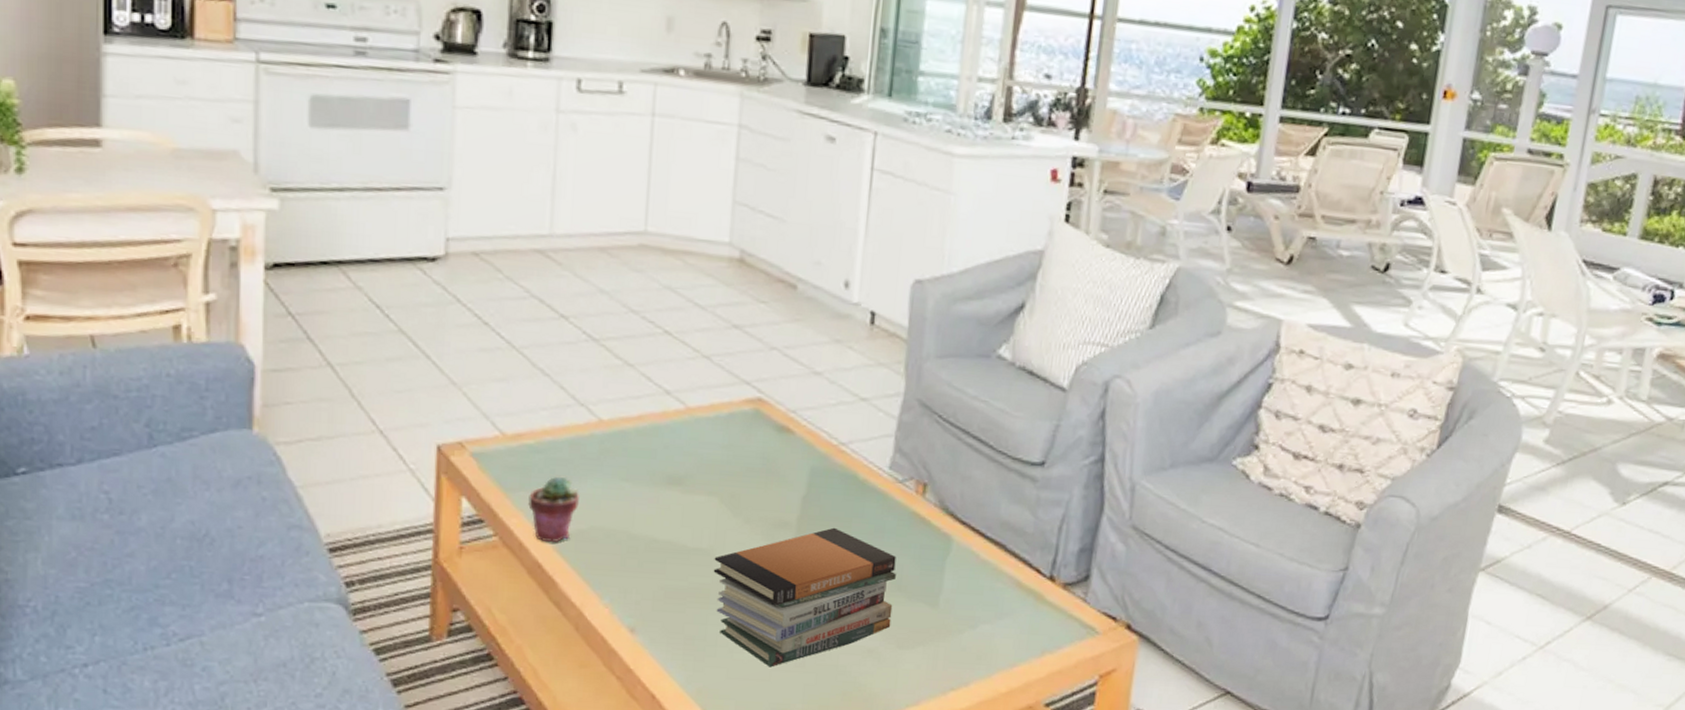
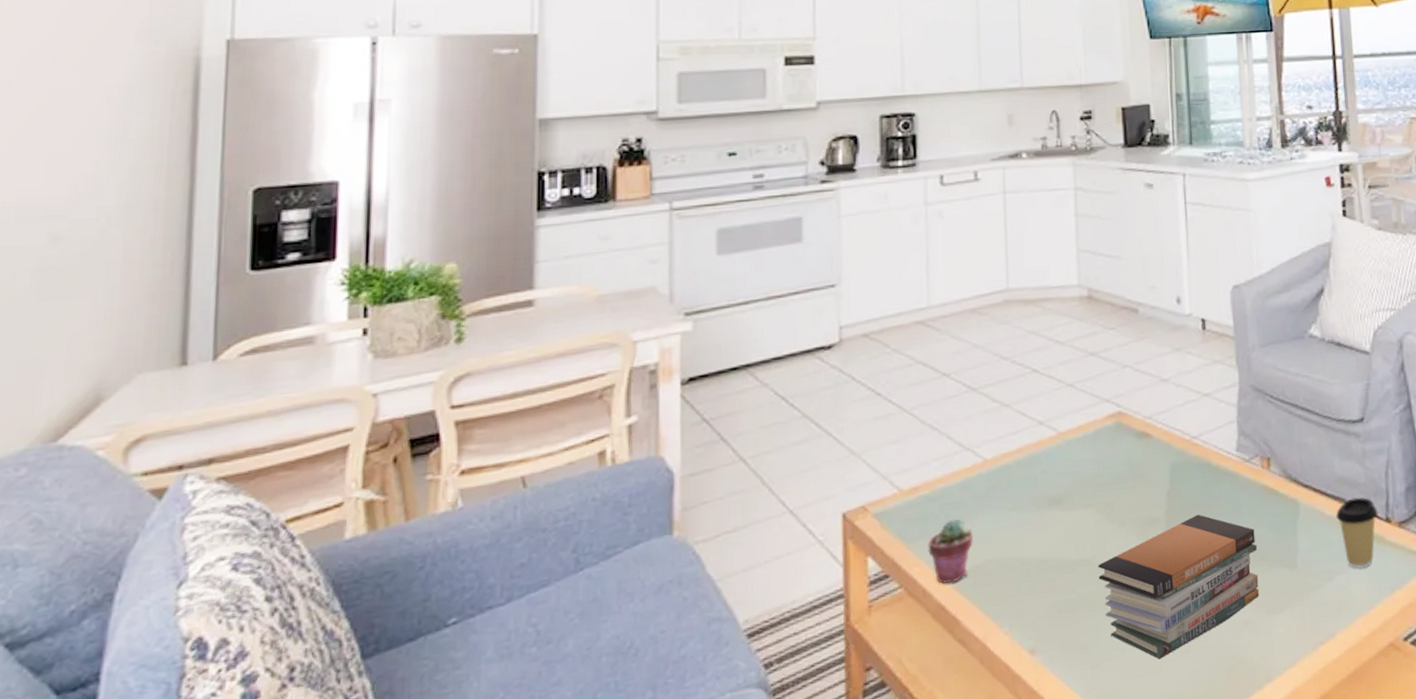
coffee cup: none [992,546,1042,624] -> present [1336,497,1378,569]

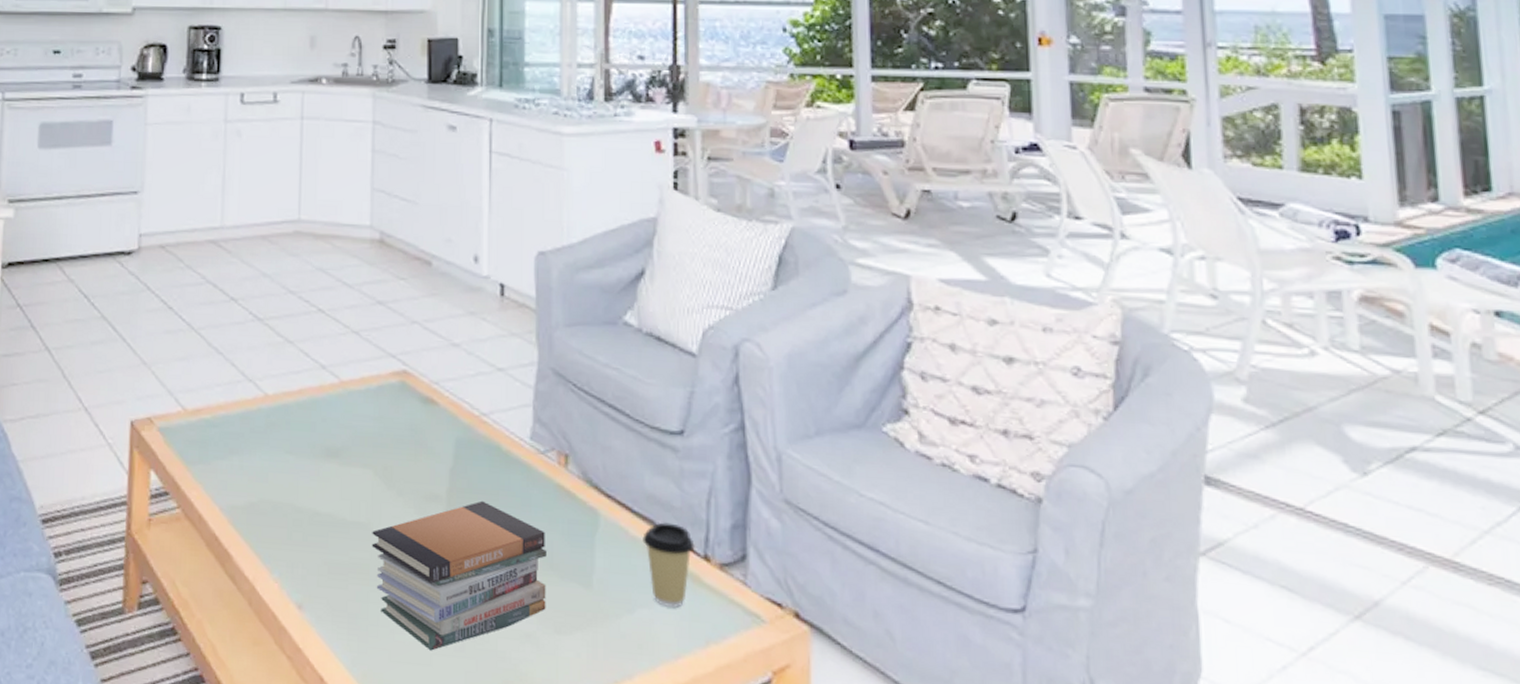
potted succulent: present [928,519,973,584] -> none [206,450,250,516]

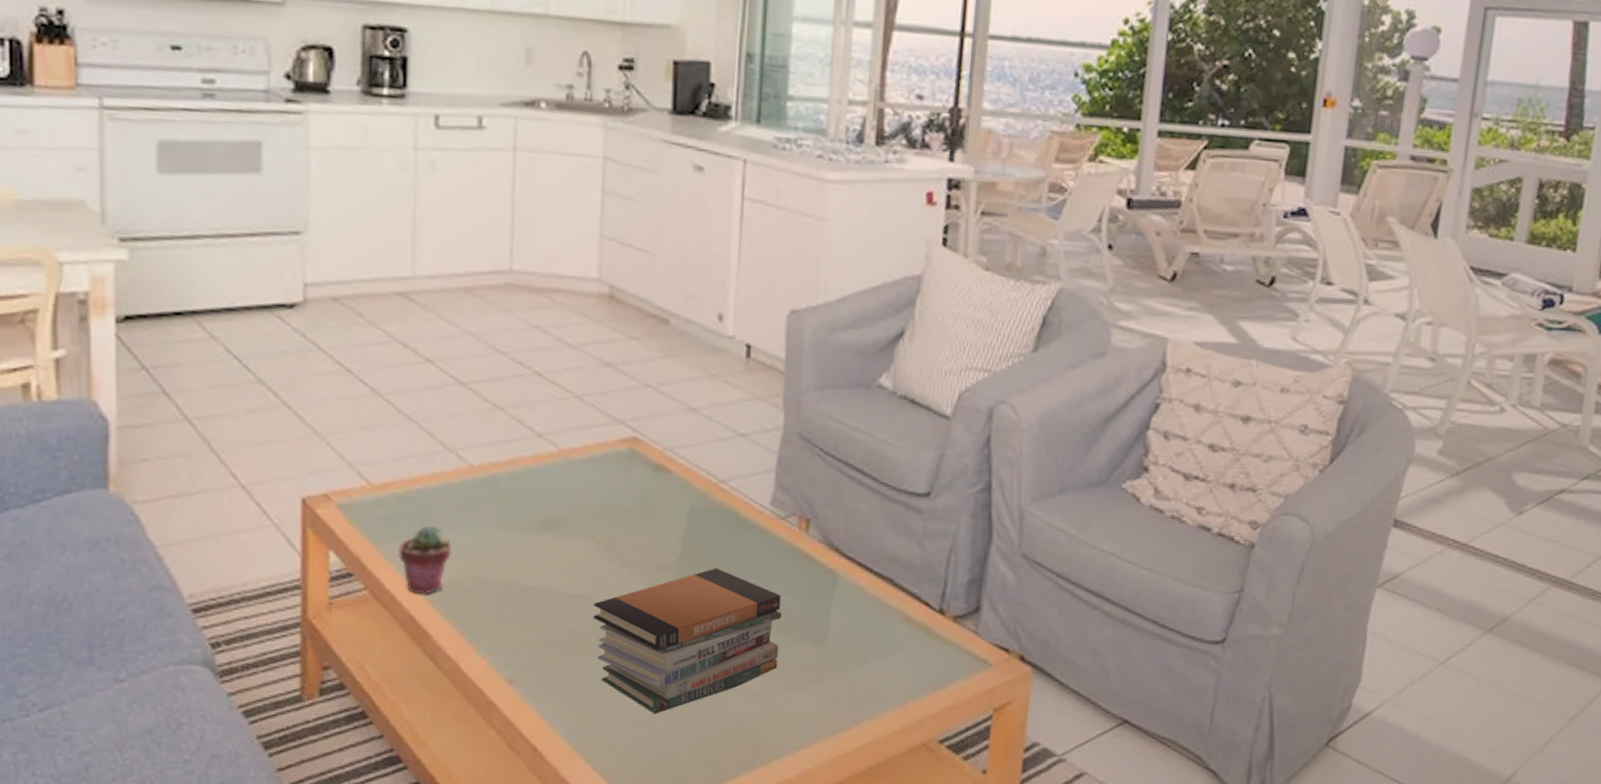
potted succulent: none [206,450,250,516] -> present [399,526,451,595]
coffee cup: present [642,522,695,609] -> none [880,580,931,660]

